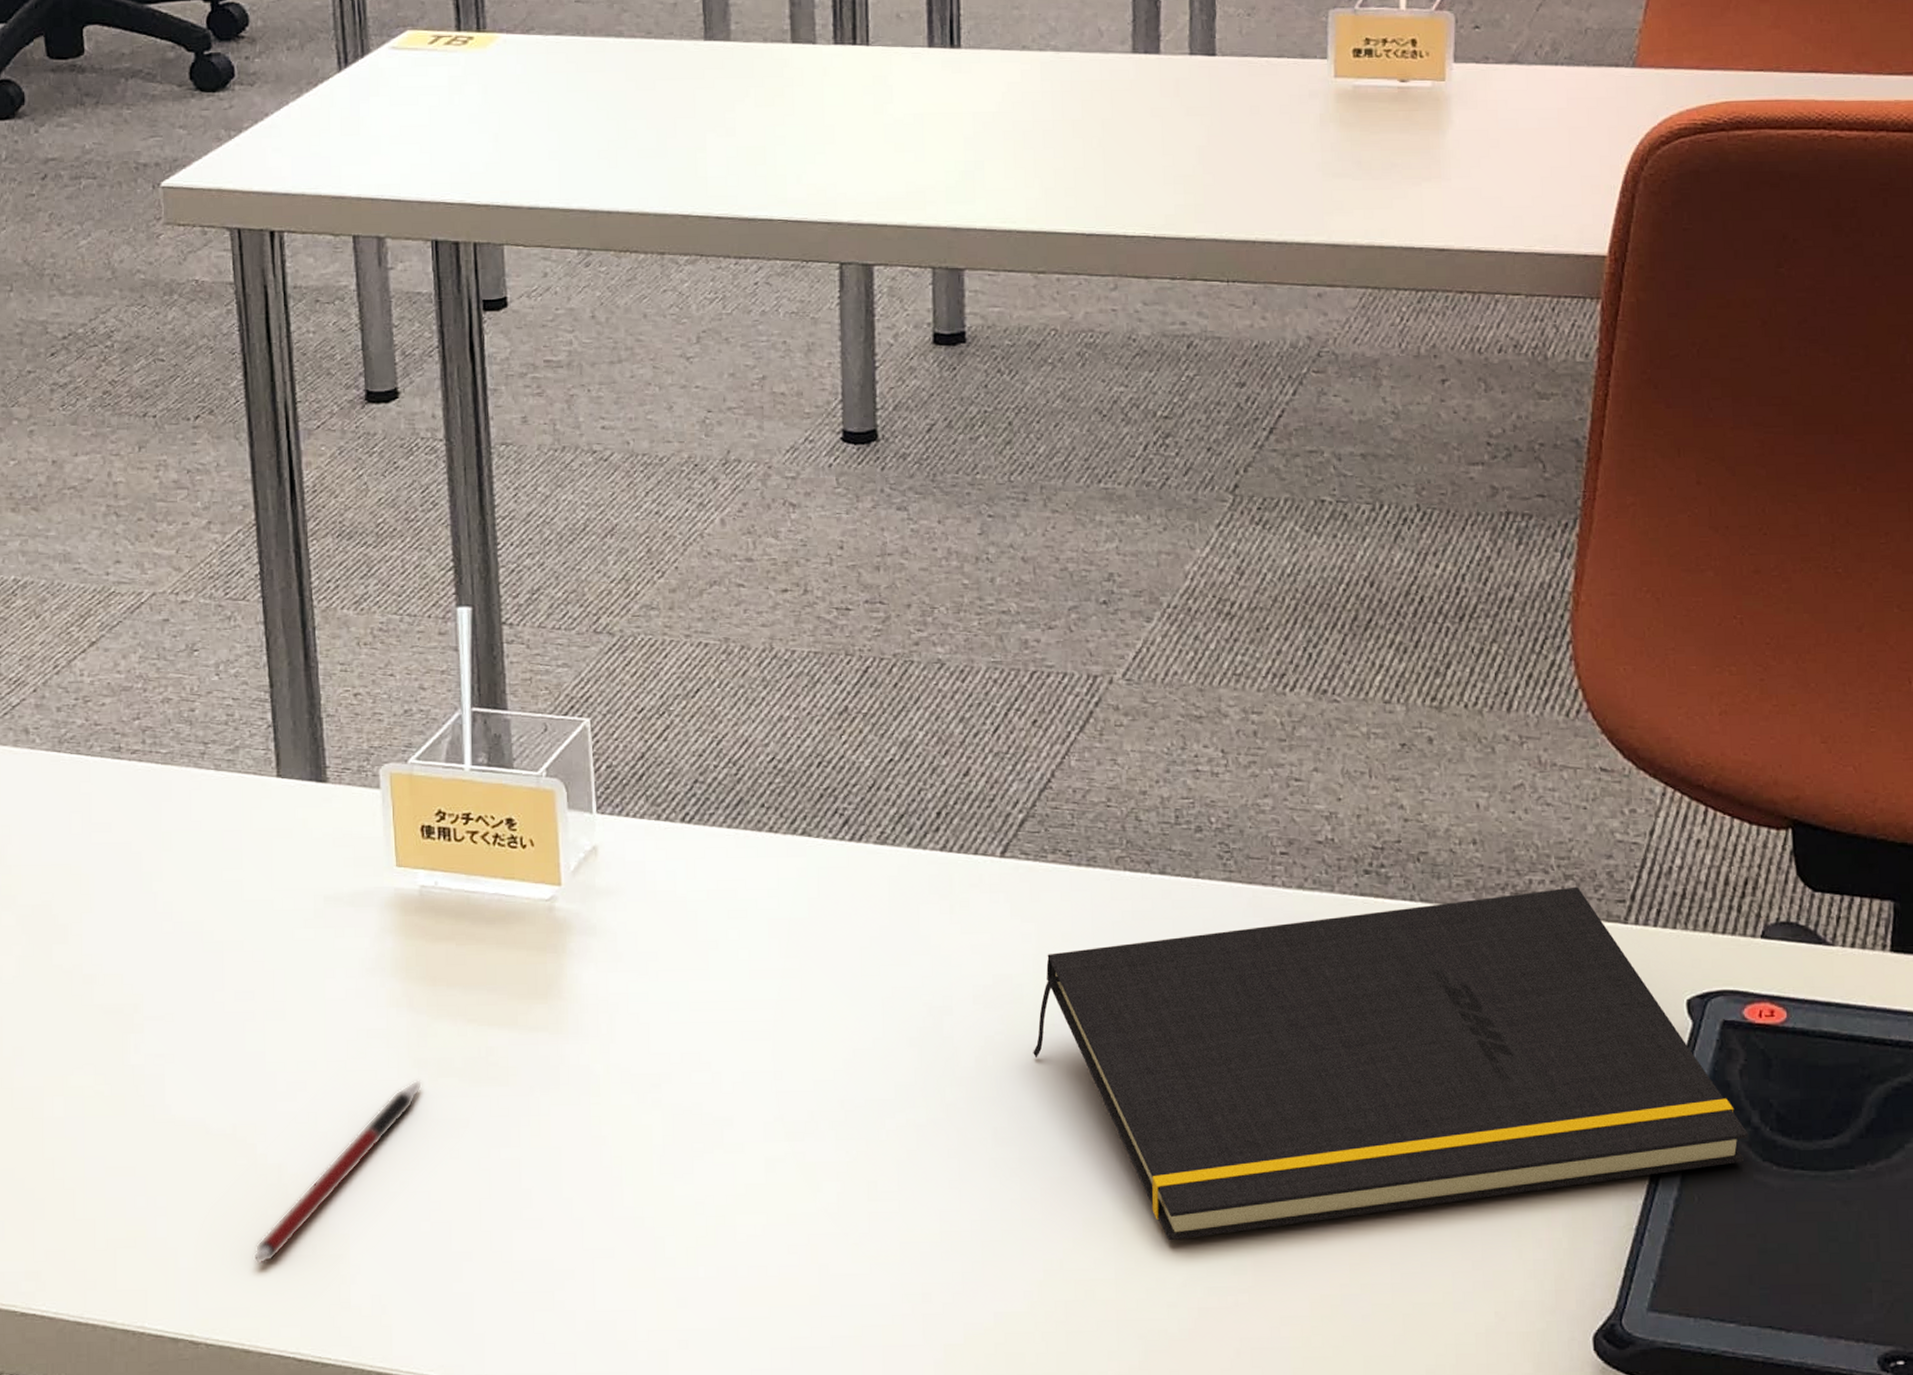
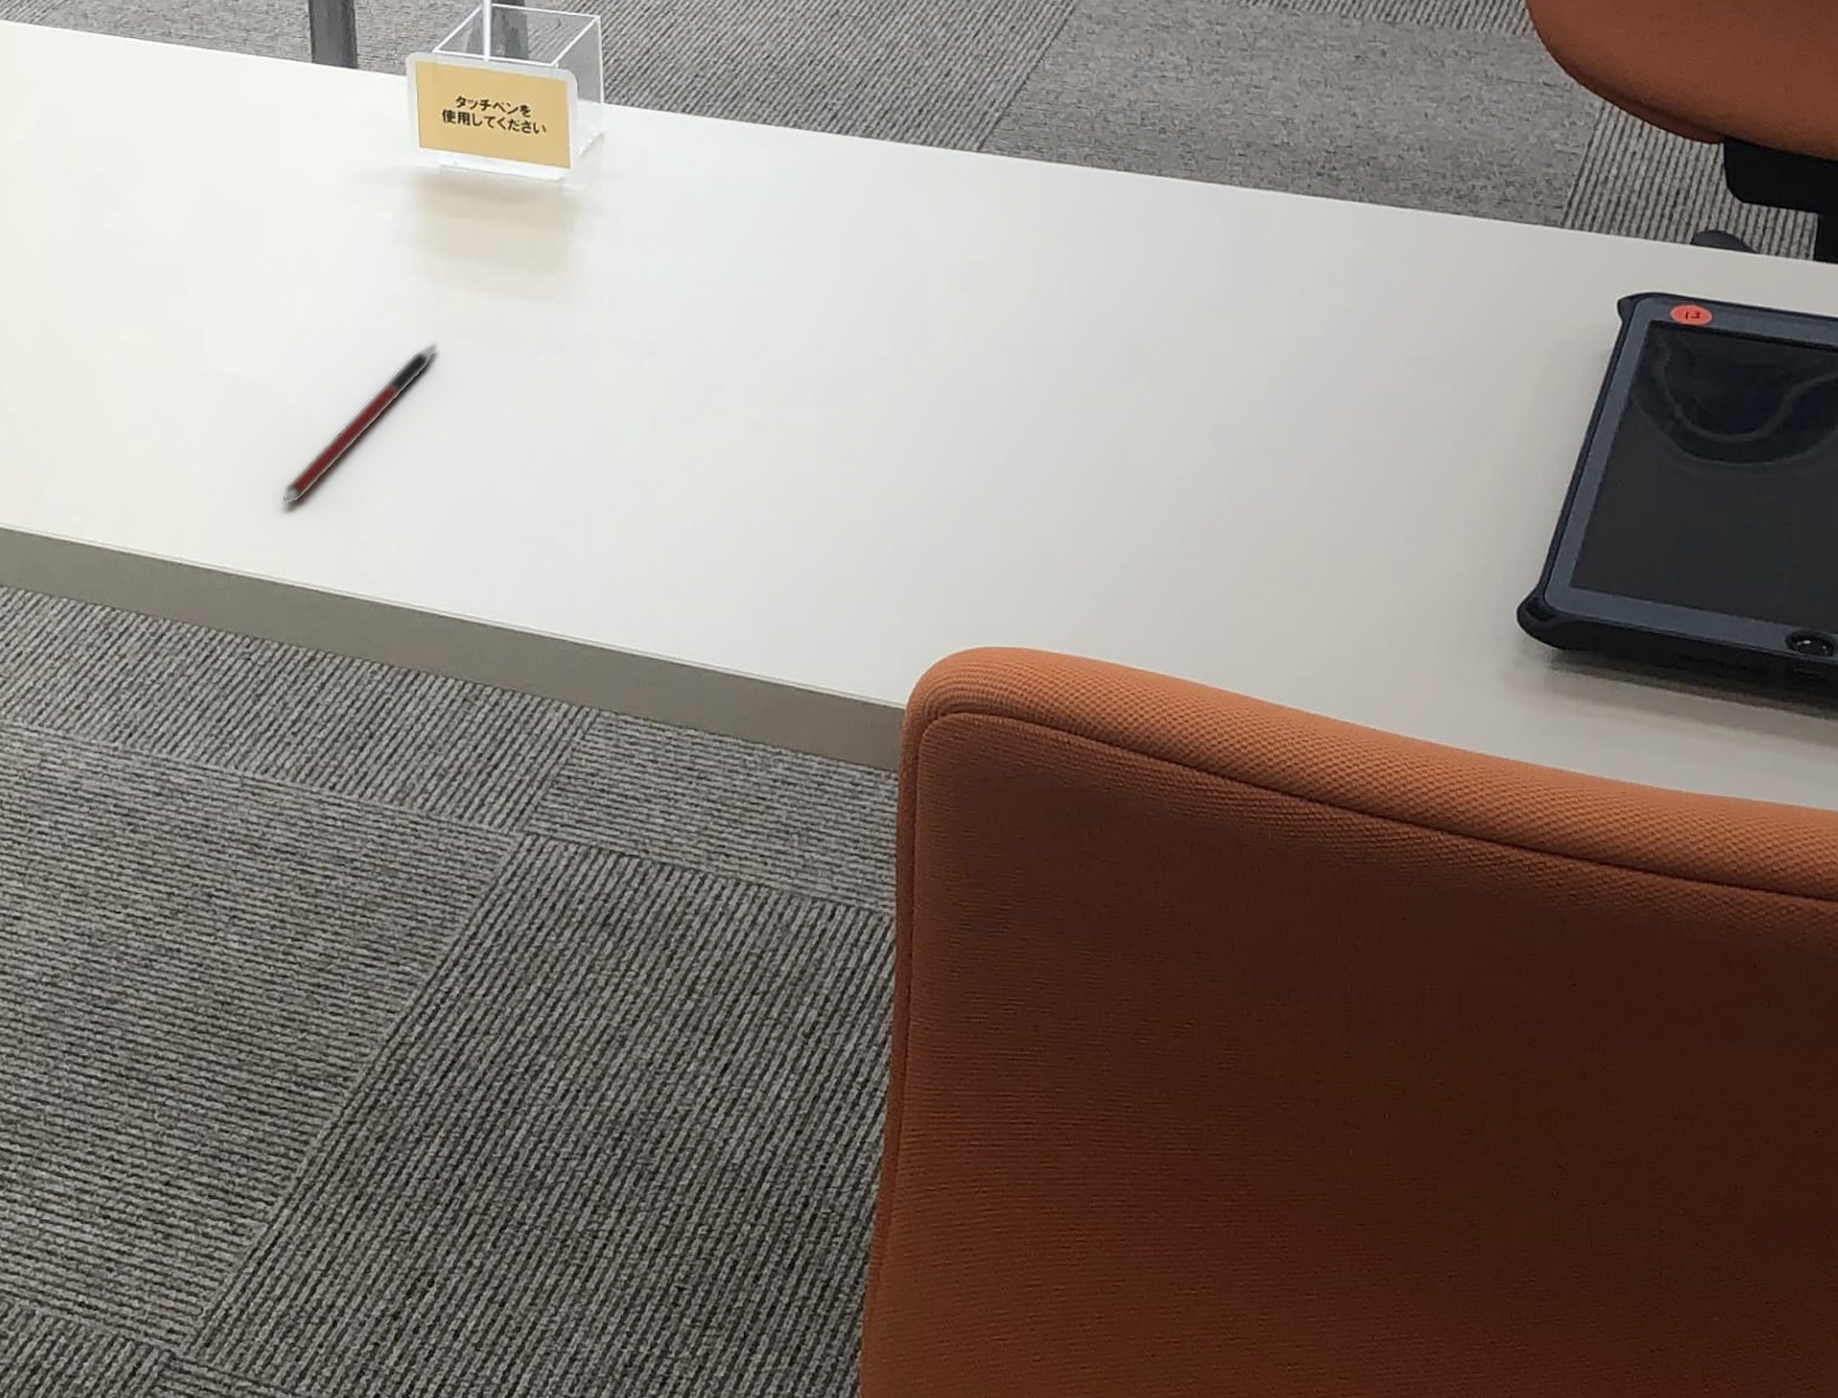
notepad: present [1033,886,1749,1241] -> none [1002,192,1671,509]

